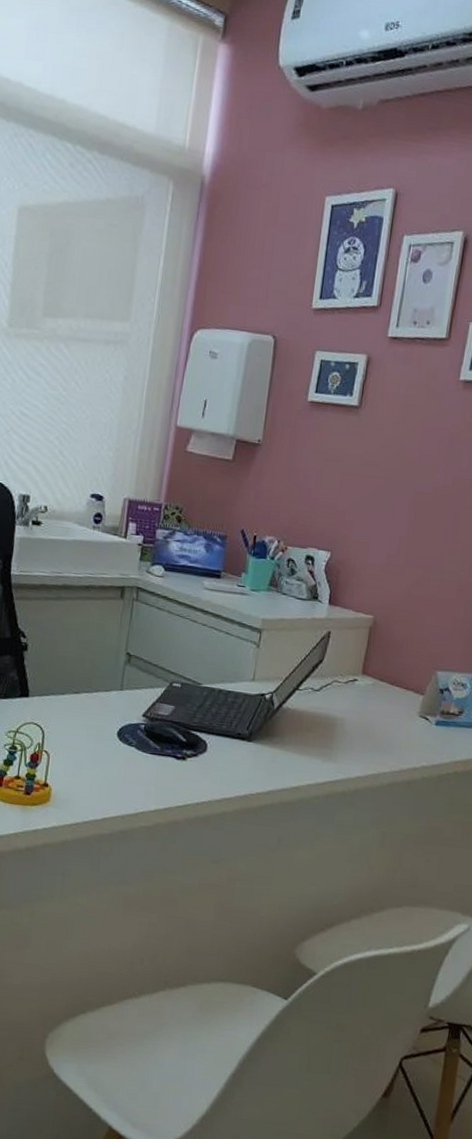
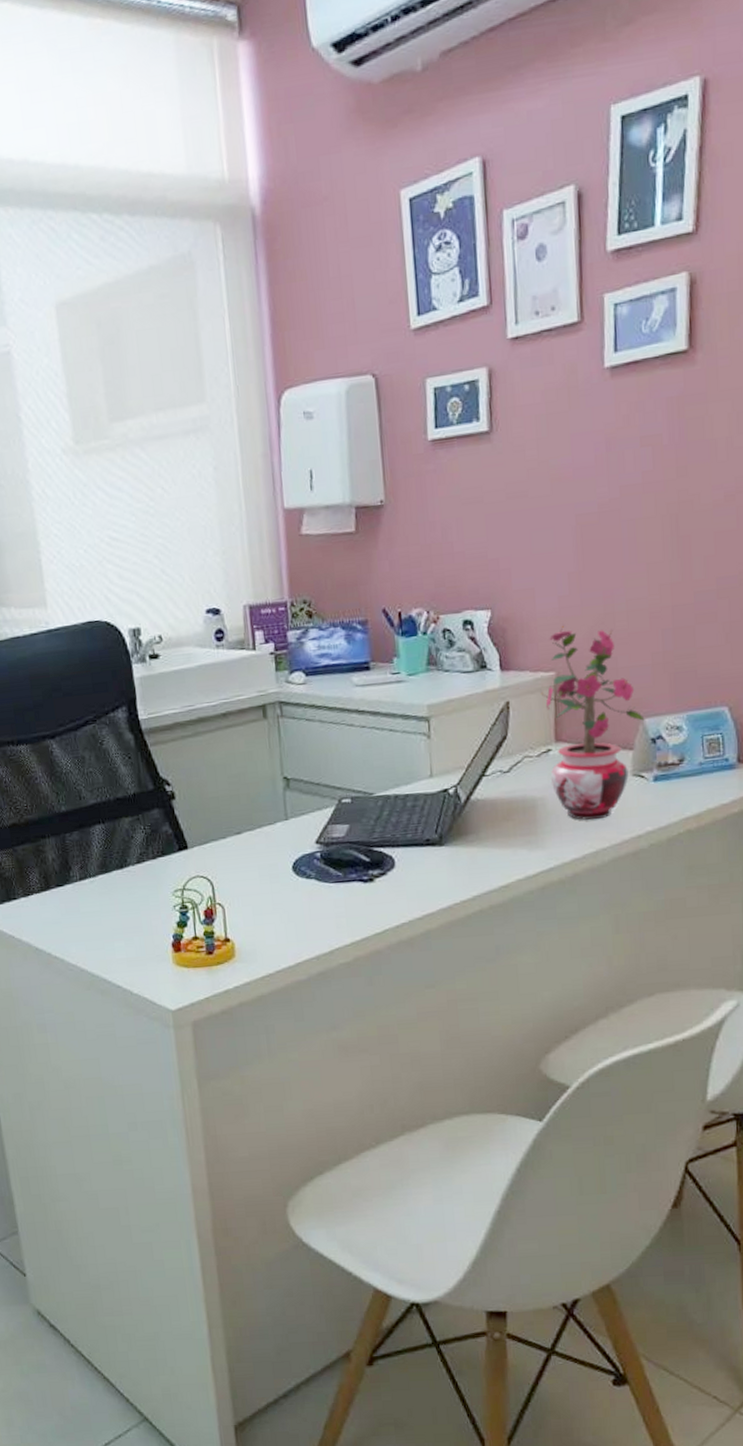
potted plant: none [352,578,438,748] -> present [540,625,645,820]

